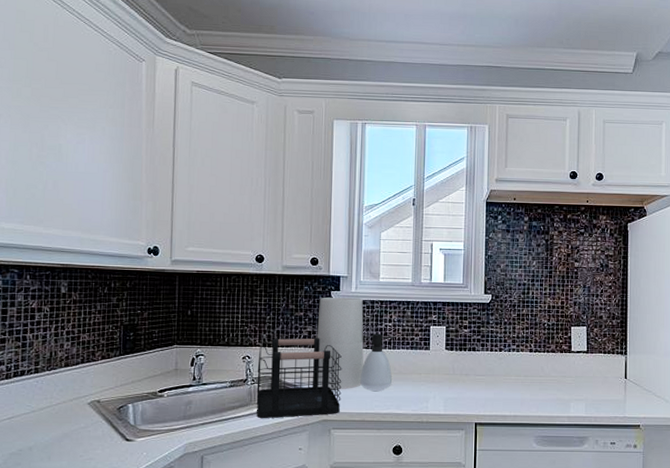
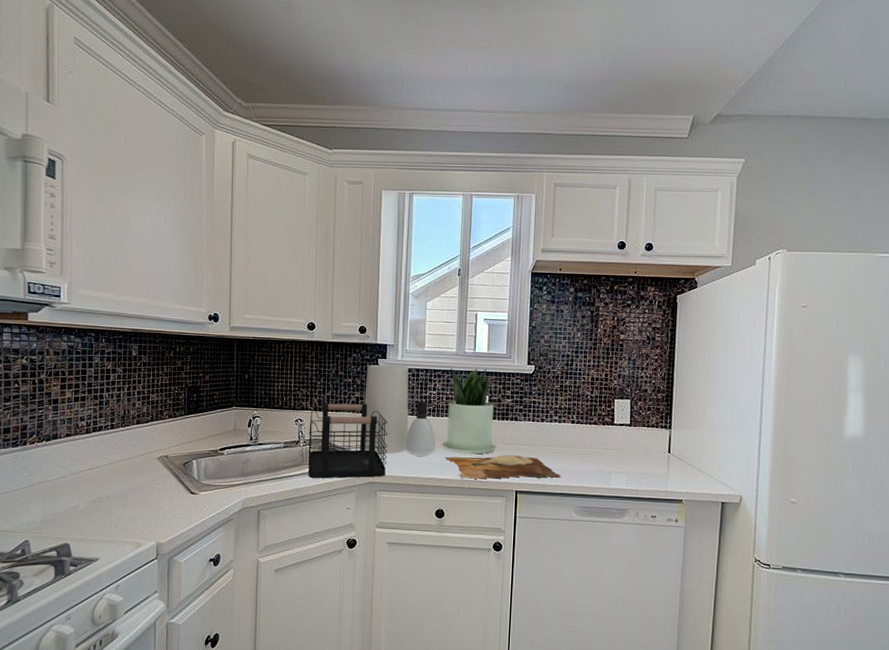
planter: none [398,298,456,387] -> present [442,368,497,455]
cutting board: none [401,385,521,412] -> present [444,454,561,479]

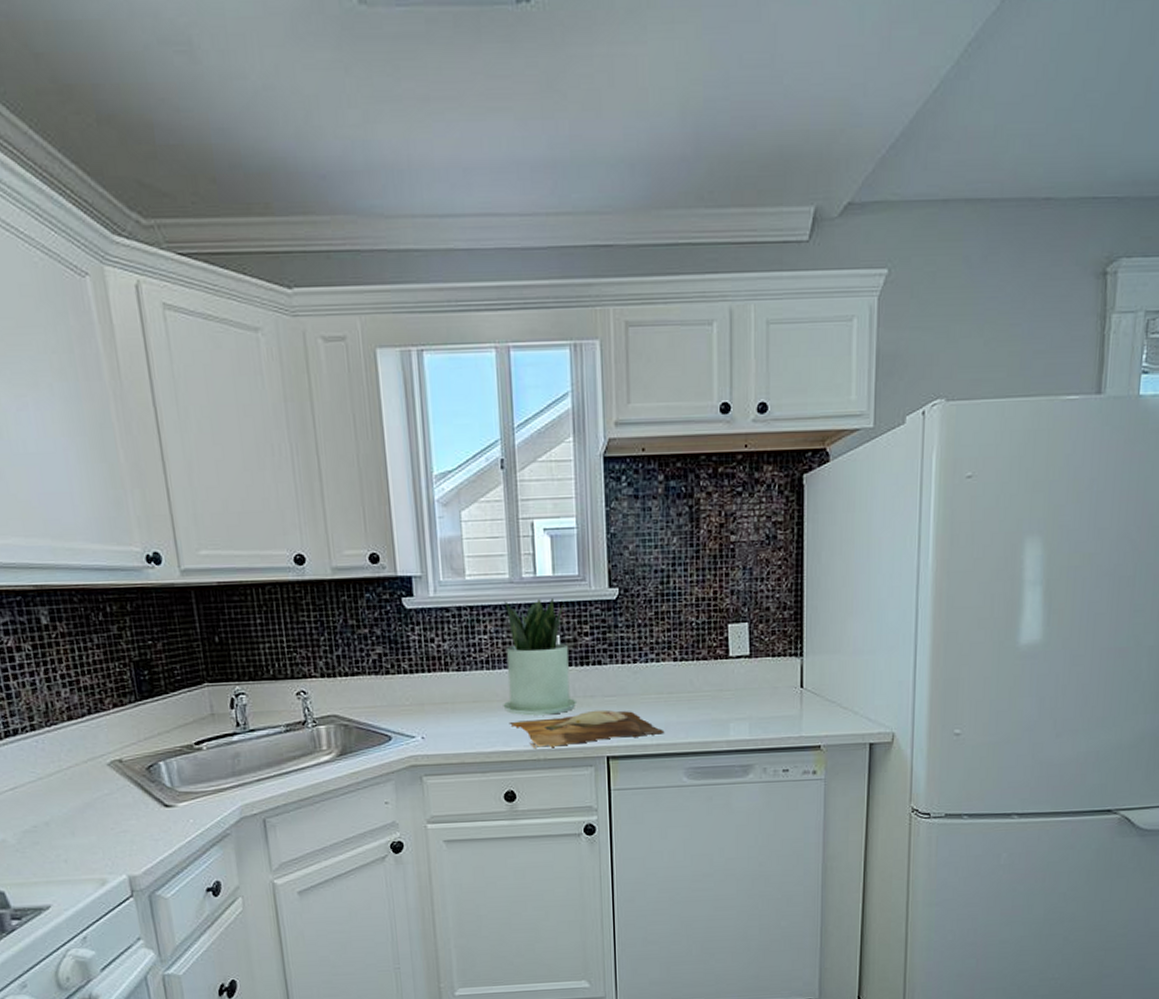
dish rack: present [308,403,388,479] -> none [316,661,432,768]
vase: present [364,364,409,454] -> none [387,604,456,727]
soap dispenser: present [405,401,438,457] -> none [453,650,495,726]

